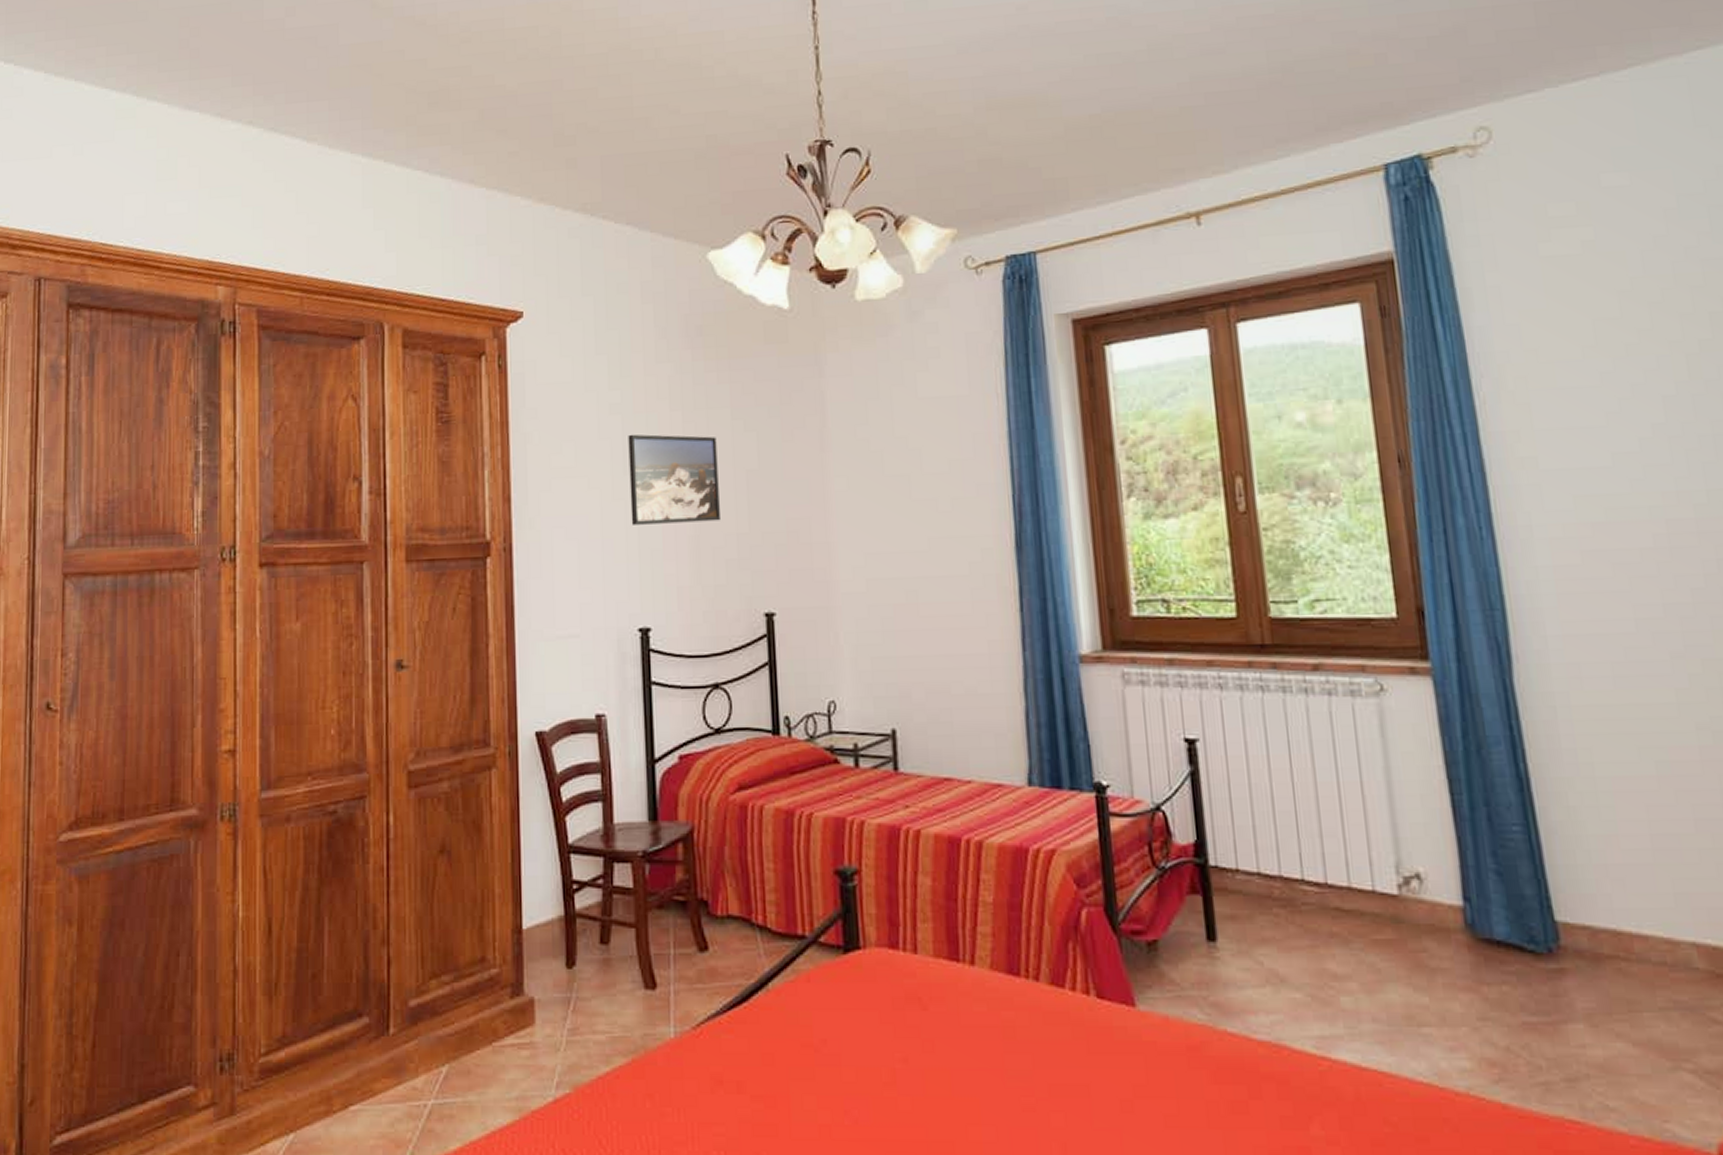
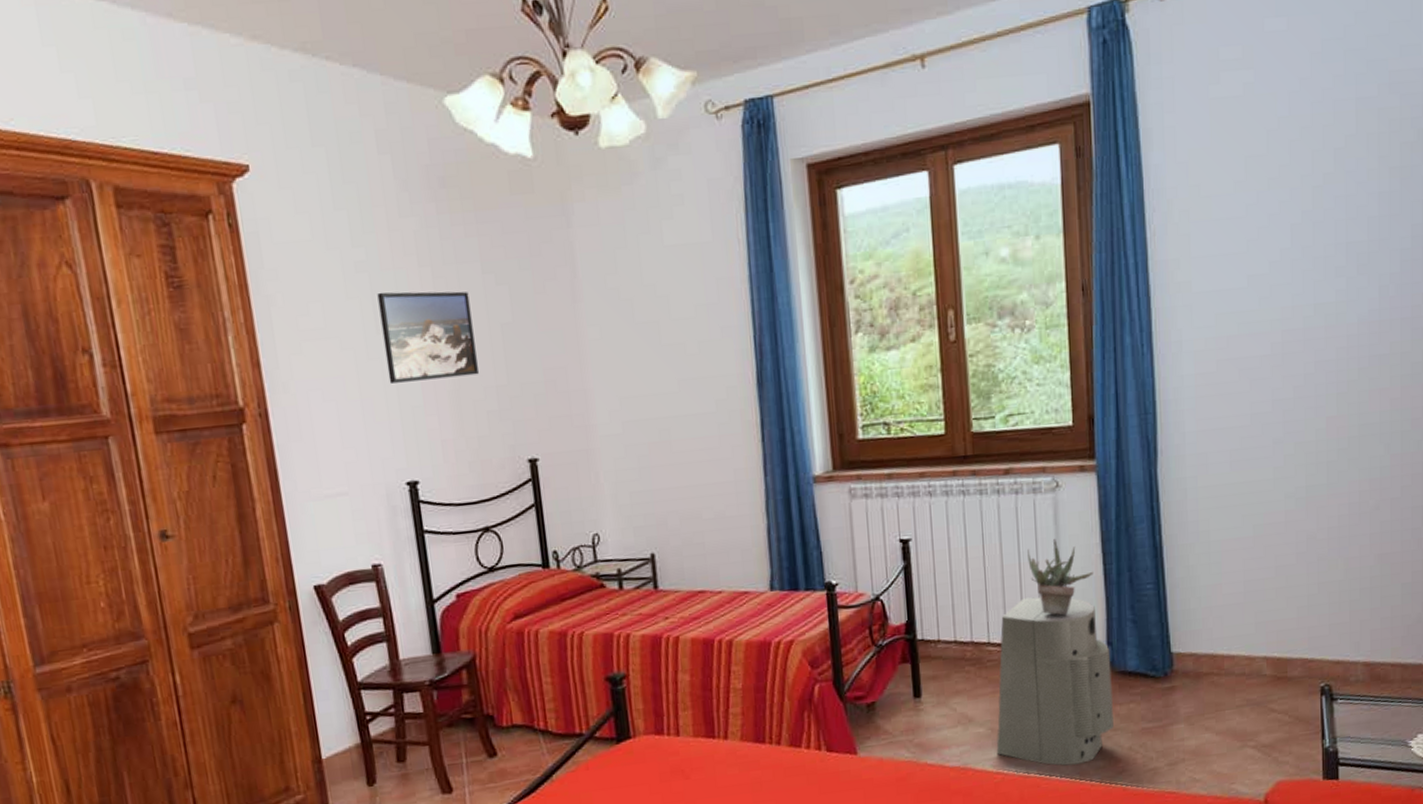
air purifier: none [1317,827,1482,1061] -> present [996,597,1114,766]
succulent plant: none [1347,755,1438,855] -> present [1027,539,1093,615]

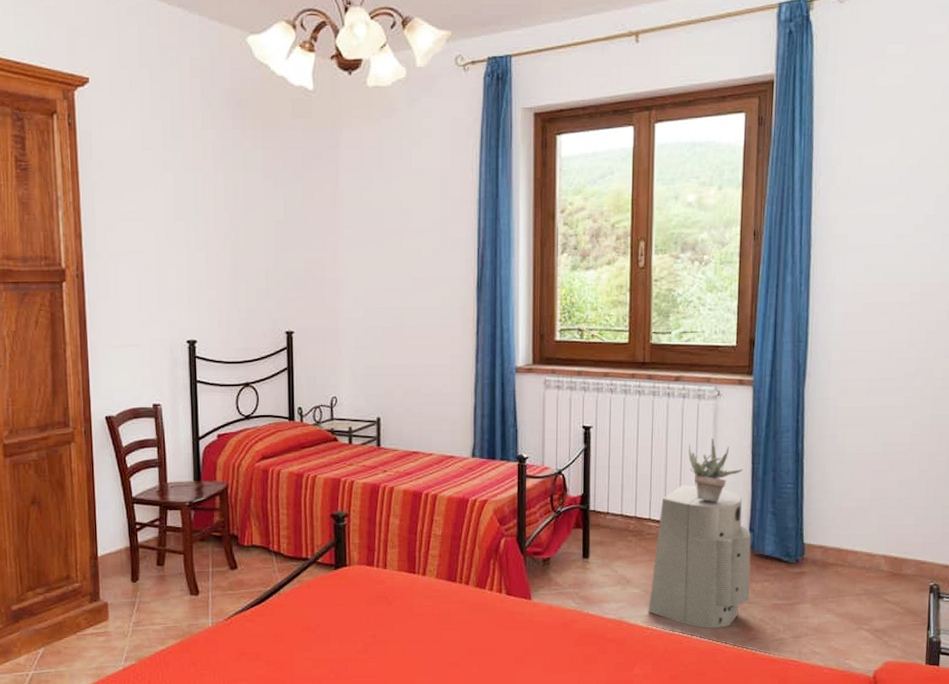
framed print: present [377,291,480,384] -> none [179,187,254,260]

